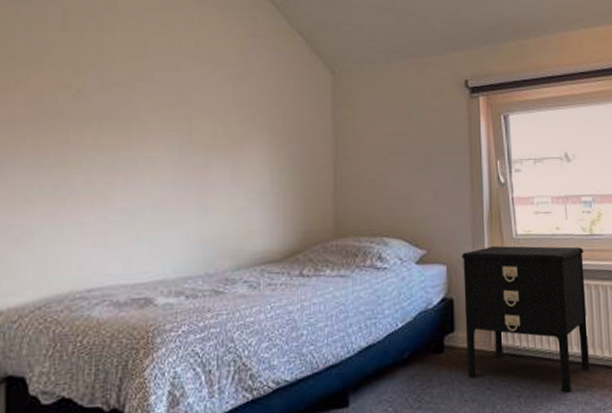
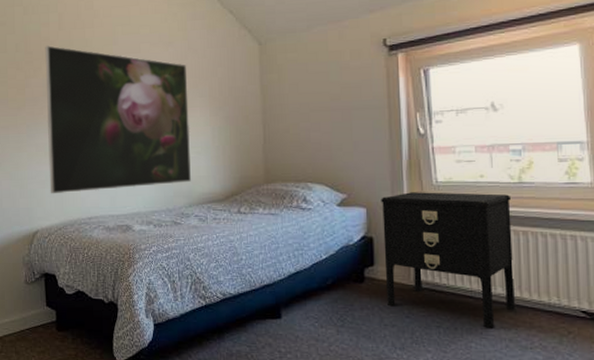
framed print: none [27,49,243,258] -> present [45,45,191,194]

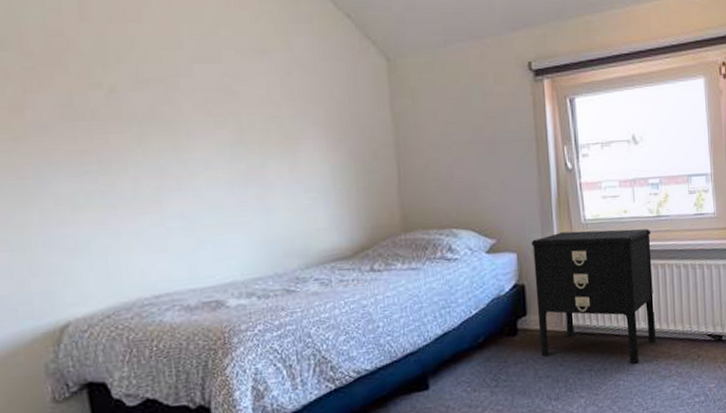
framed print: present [45,45,191,194] -> none [56,44,306,268]

